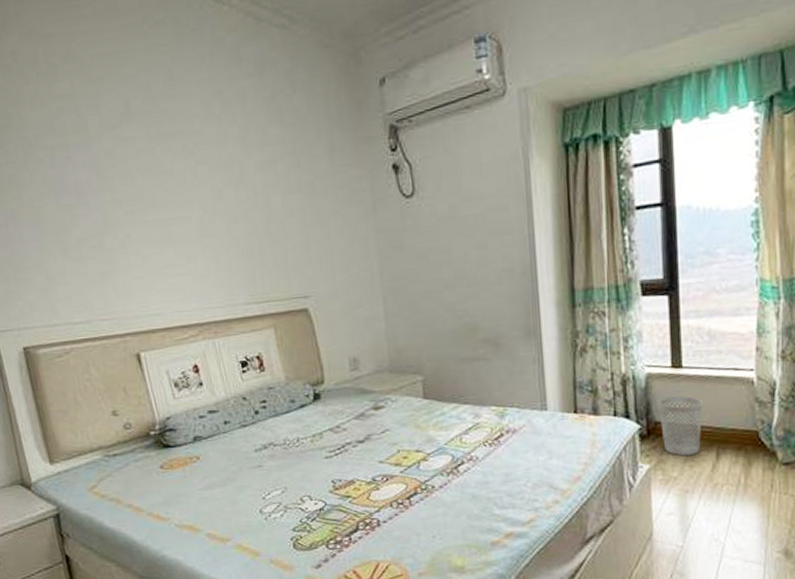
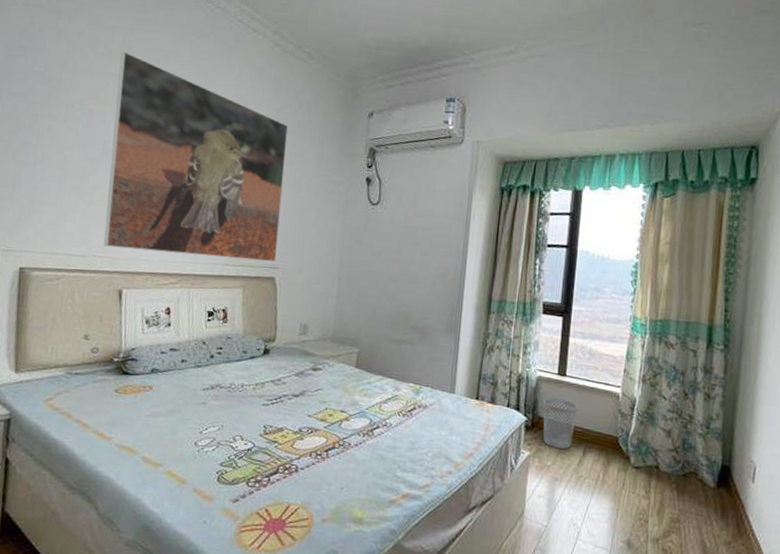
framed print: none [67,63,306,307] -> present [103,51,289,263]

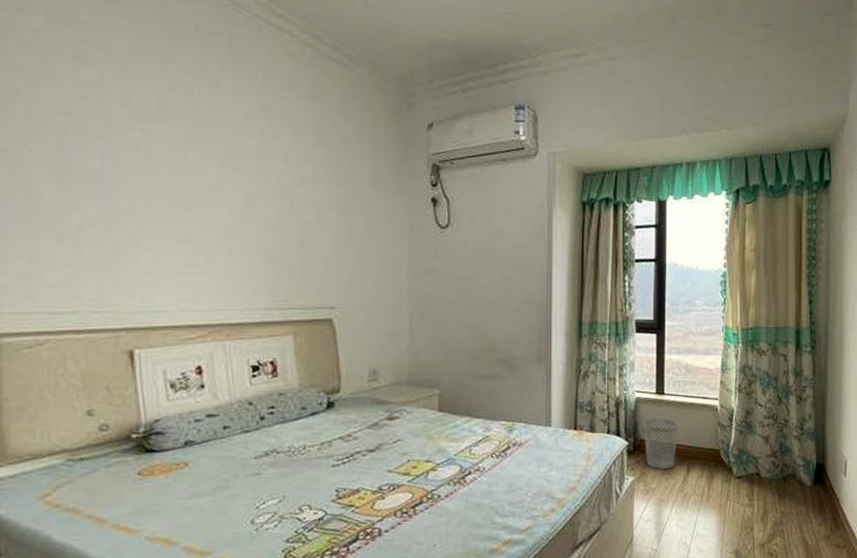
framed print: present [103,51,289,263] -> none [98,53,333,302]

